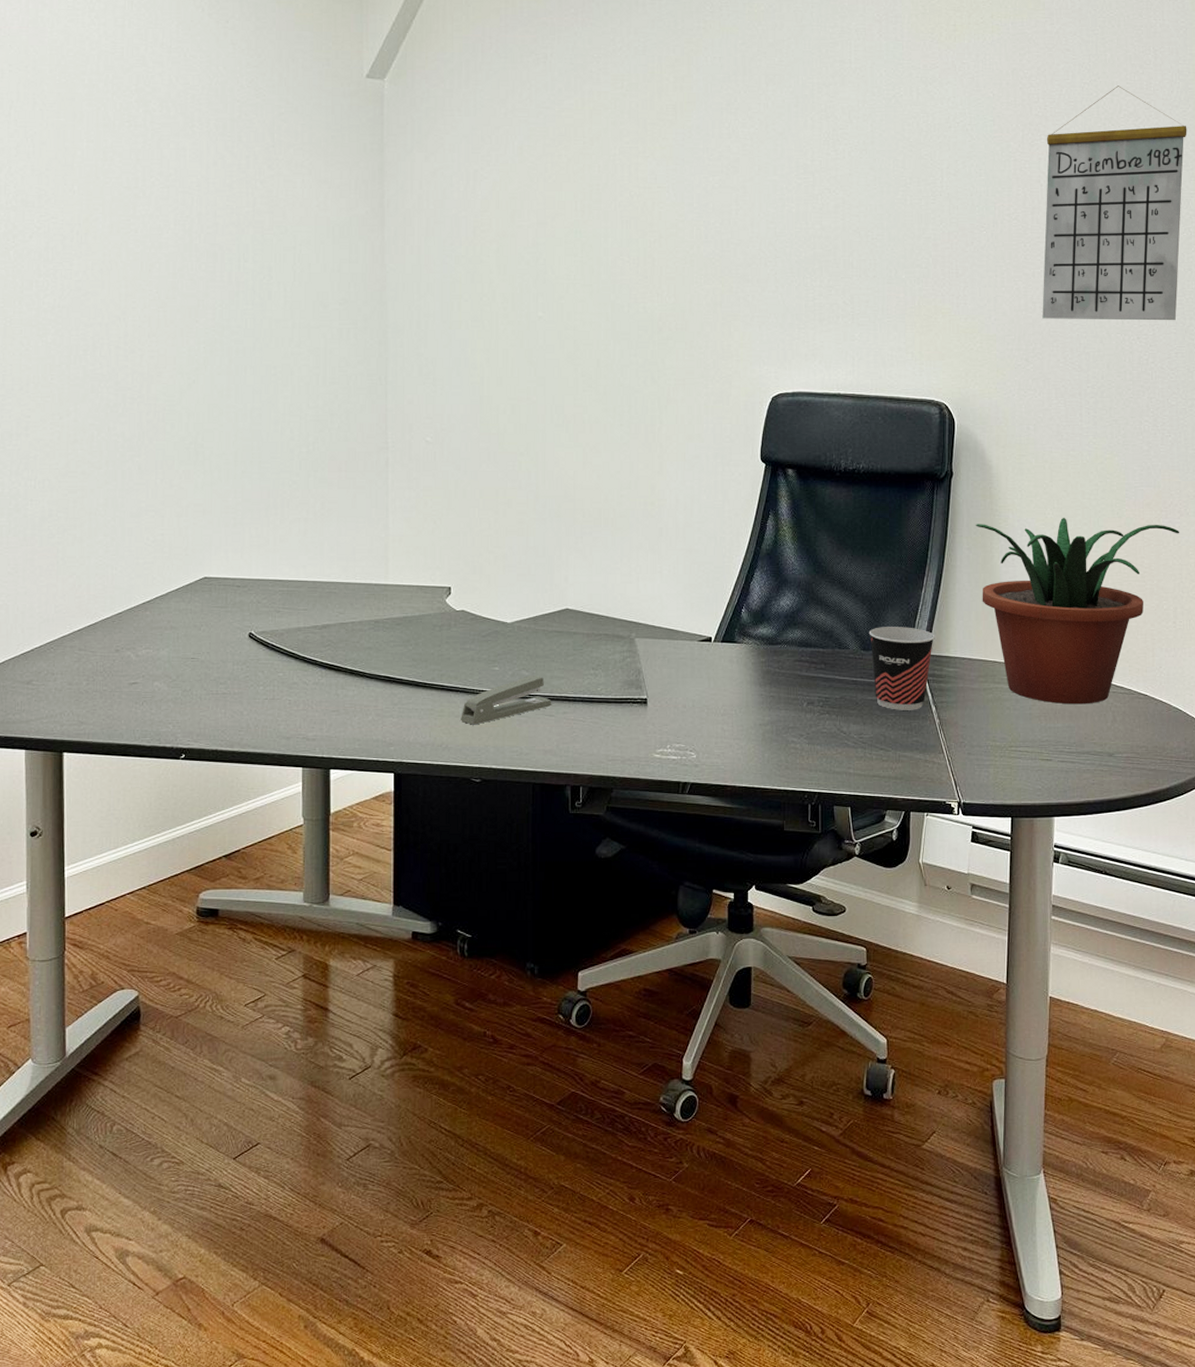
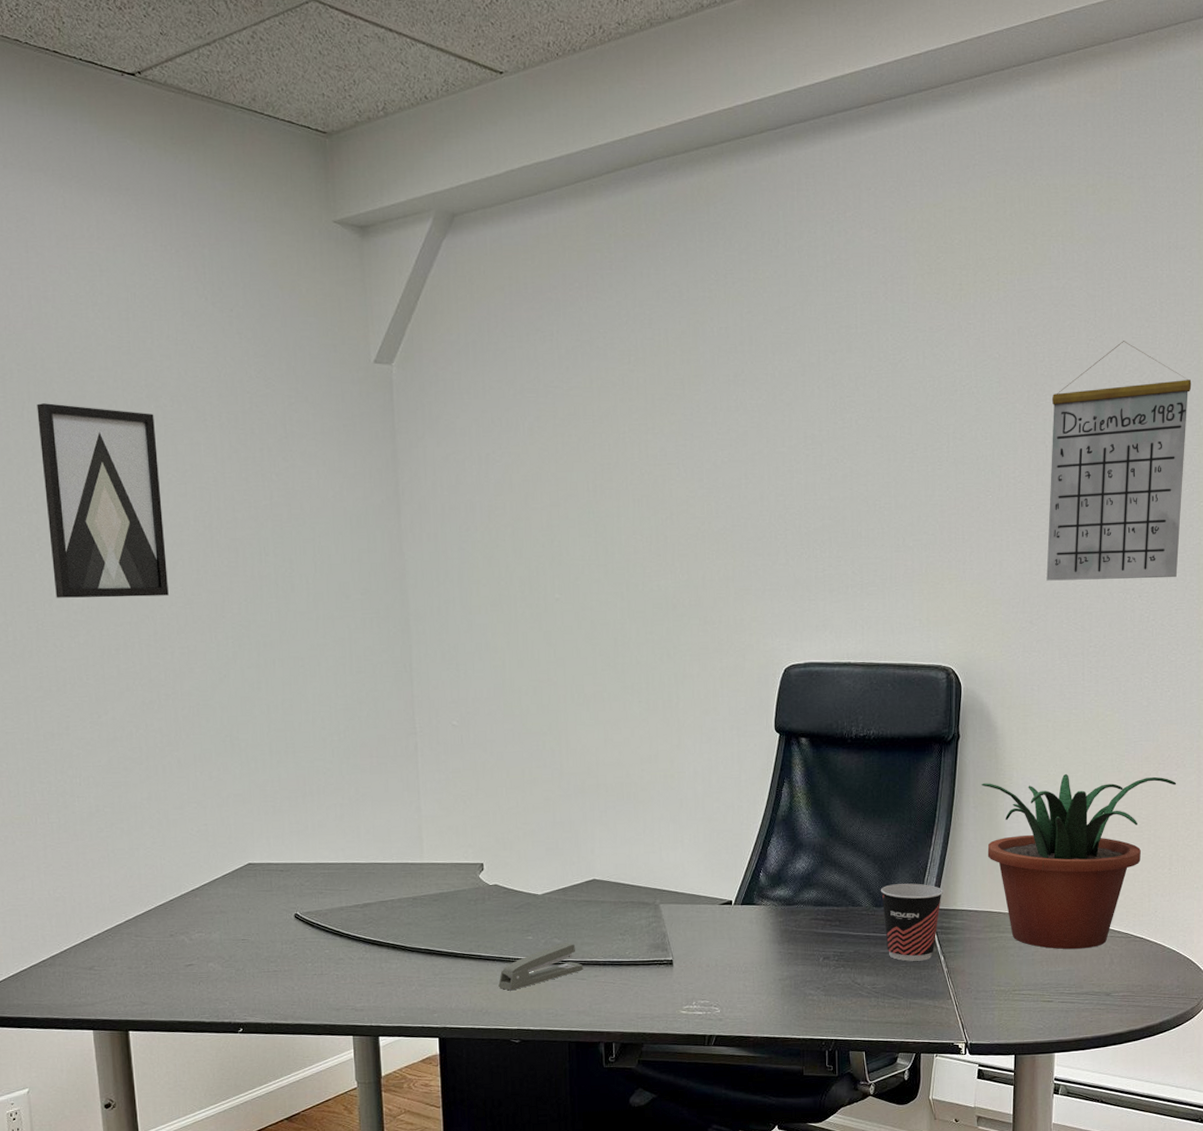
wall art: none [24,103,143,298] -> present [37,403,169,598]

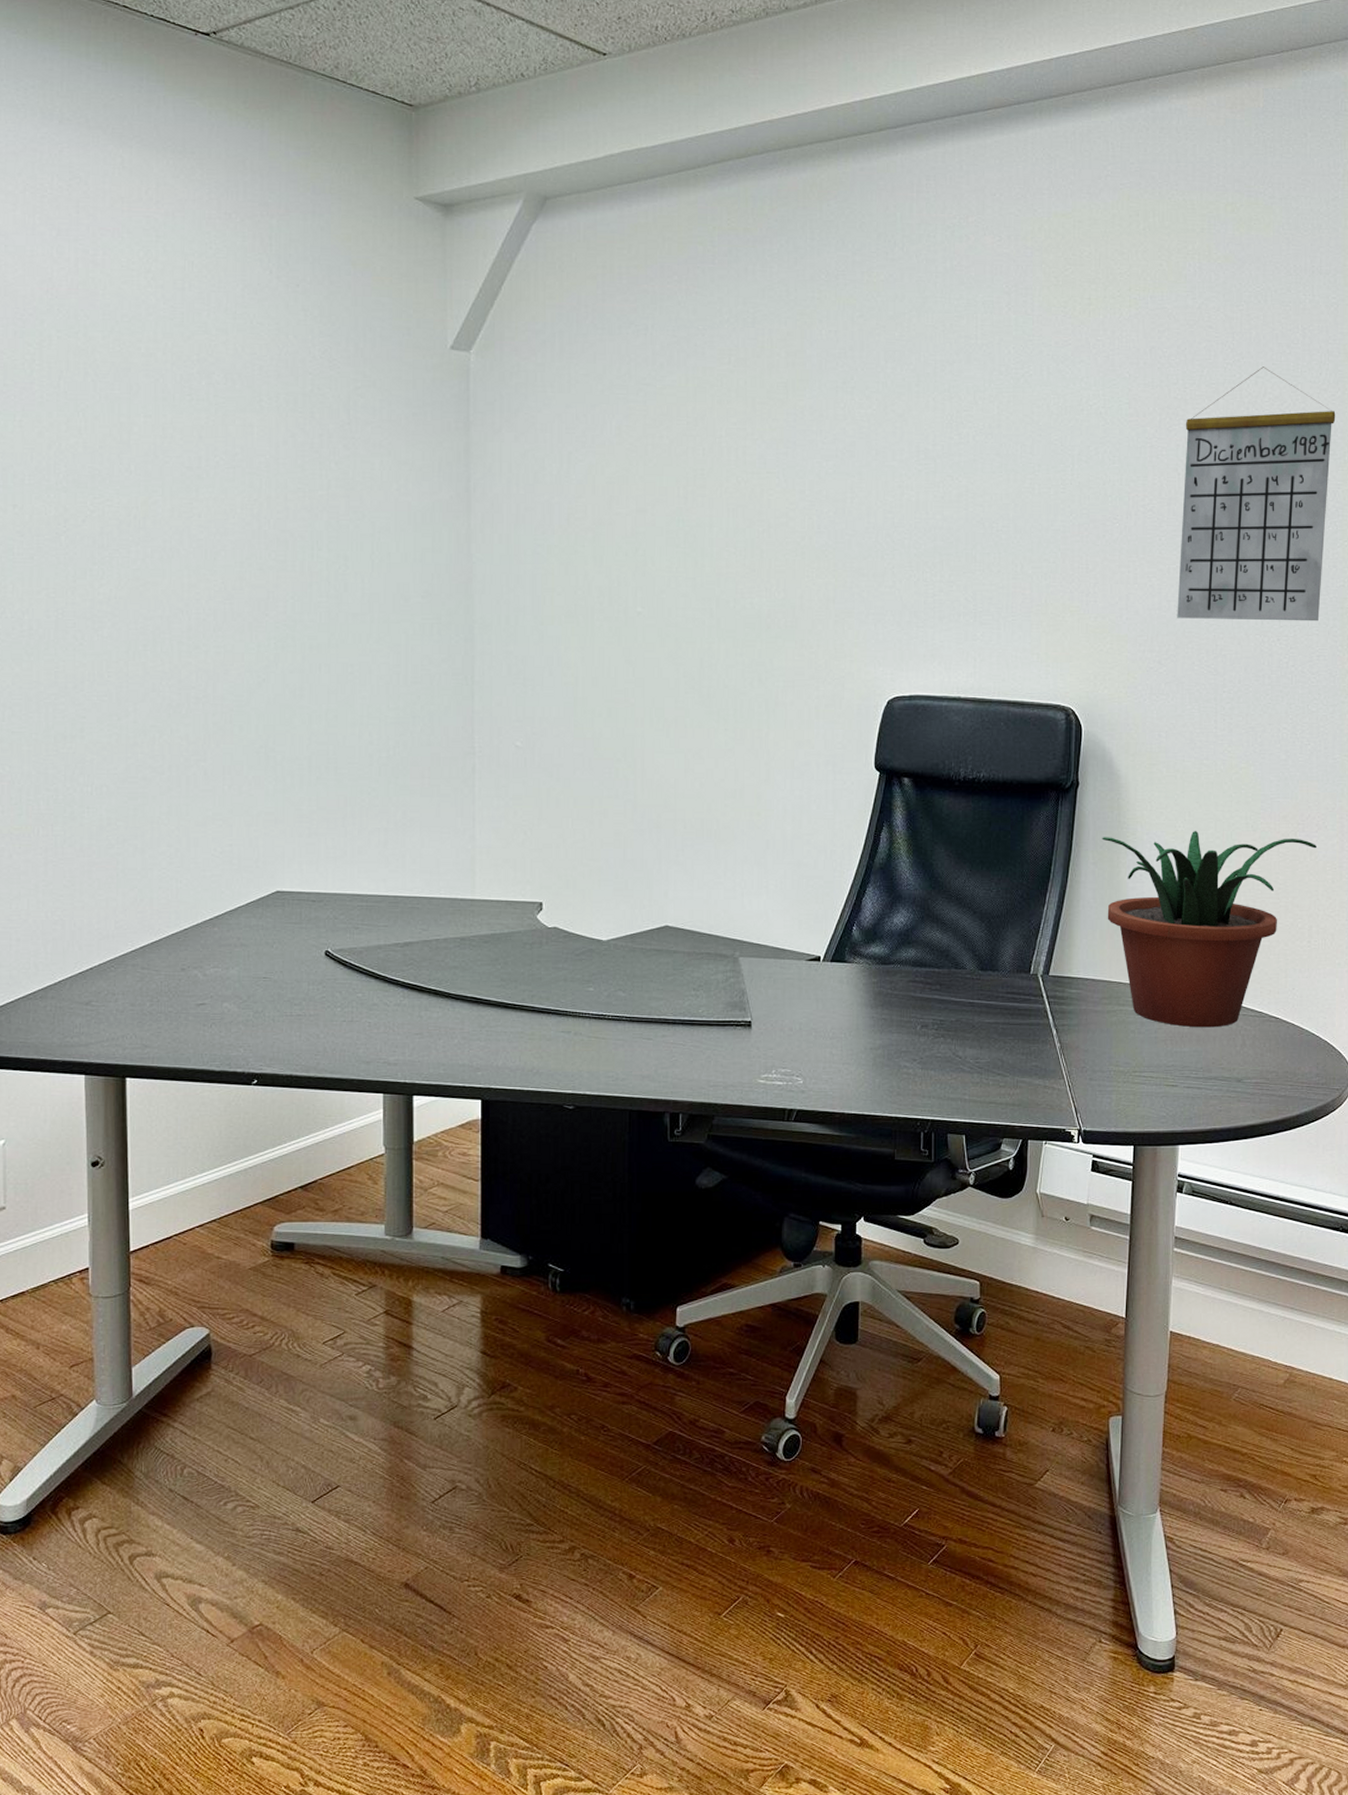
wall art: present [37,403,169,598] -> none [75,374,207,589]
stapler: present [498,942,584,991] -> none [553,995,650,1049]
cup: present [880,883,943,961] -> none [987,946,1057,1034]

